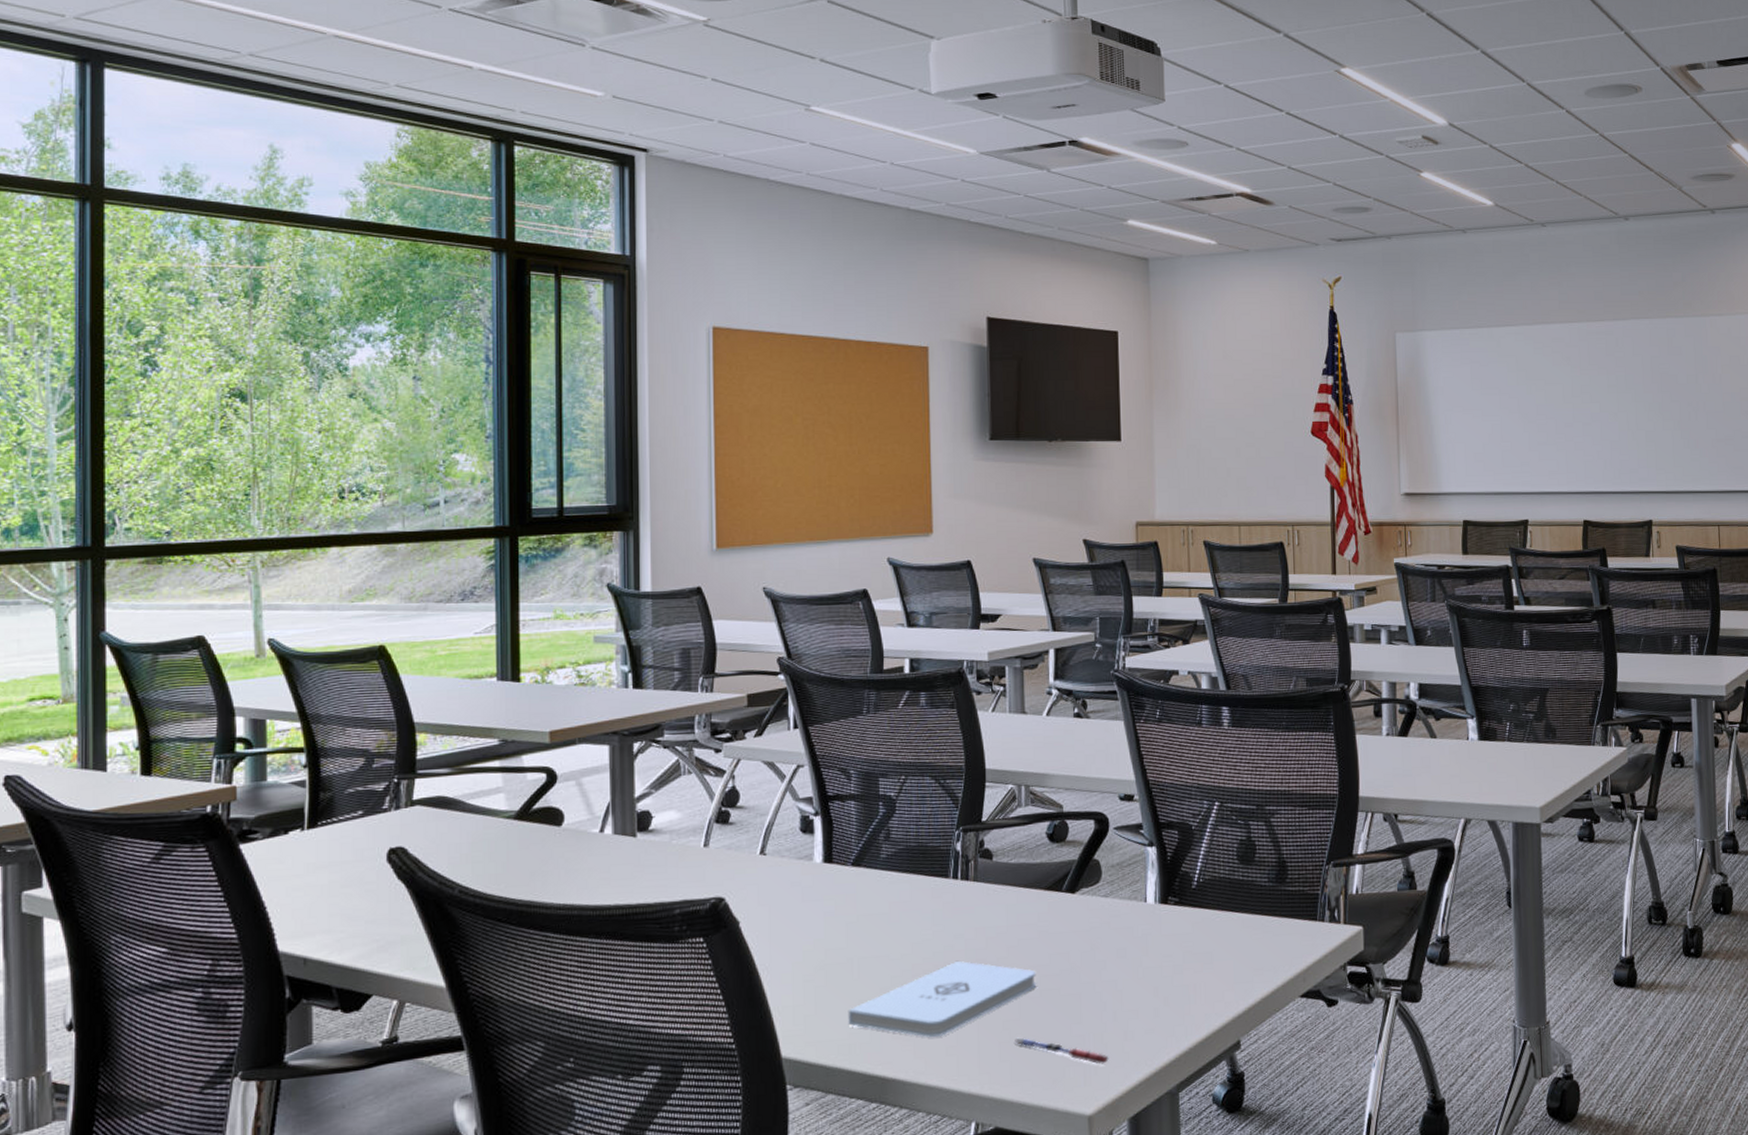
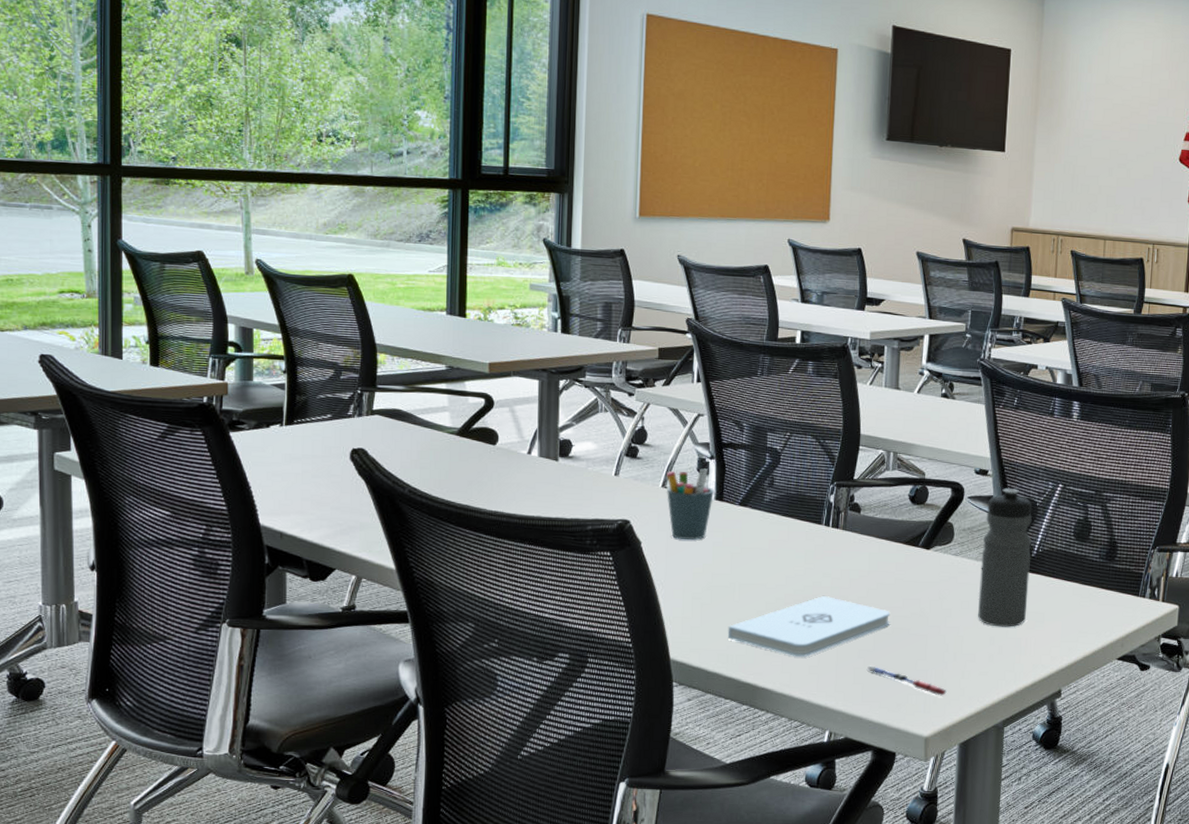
pen holder: none [765,827,821,914] -> present [666,468,714,540]
water bottle: none [1134,812,1192,975] -> present [978,487,1032,627]

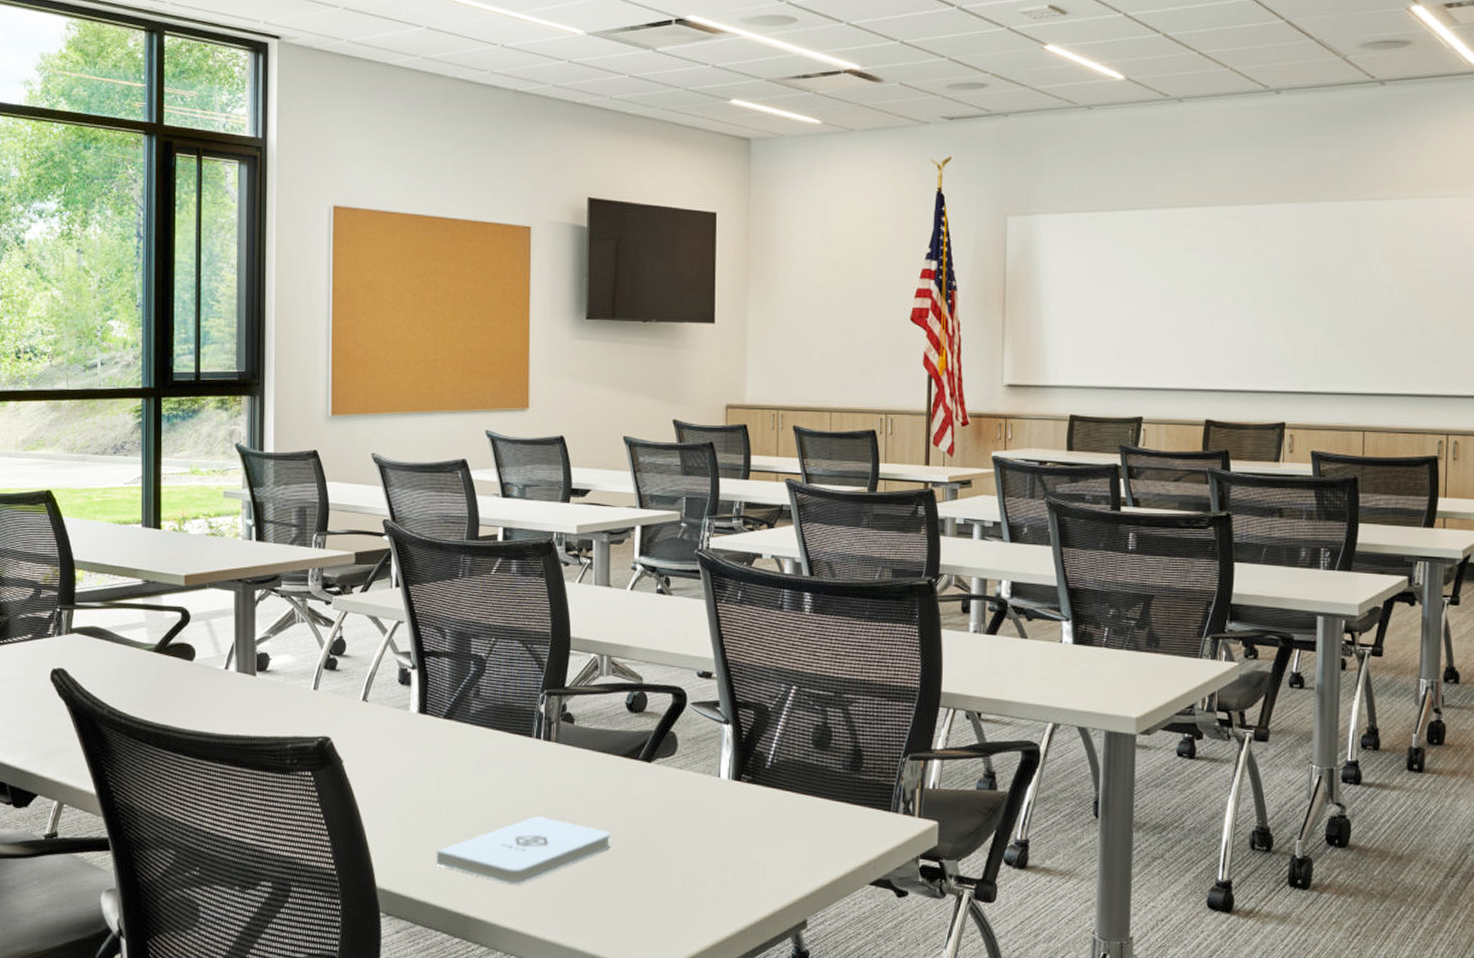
pen holder: present [666,468,714,540] -> none [367,679,417,758]
pen: present [866,665,947,696] -> none [587,893,677,927]
water bottle: present [978,487,1032,627] -> none [707,691,765,849]

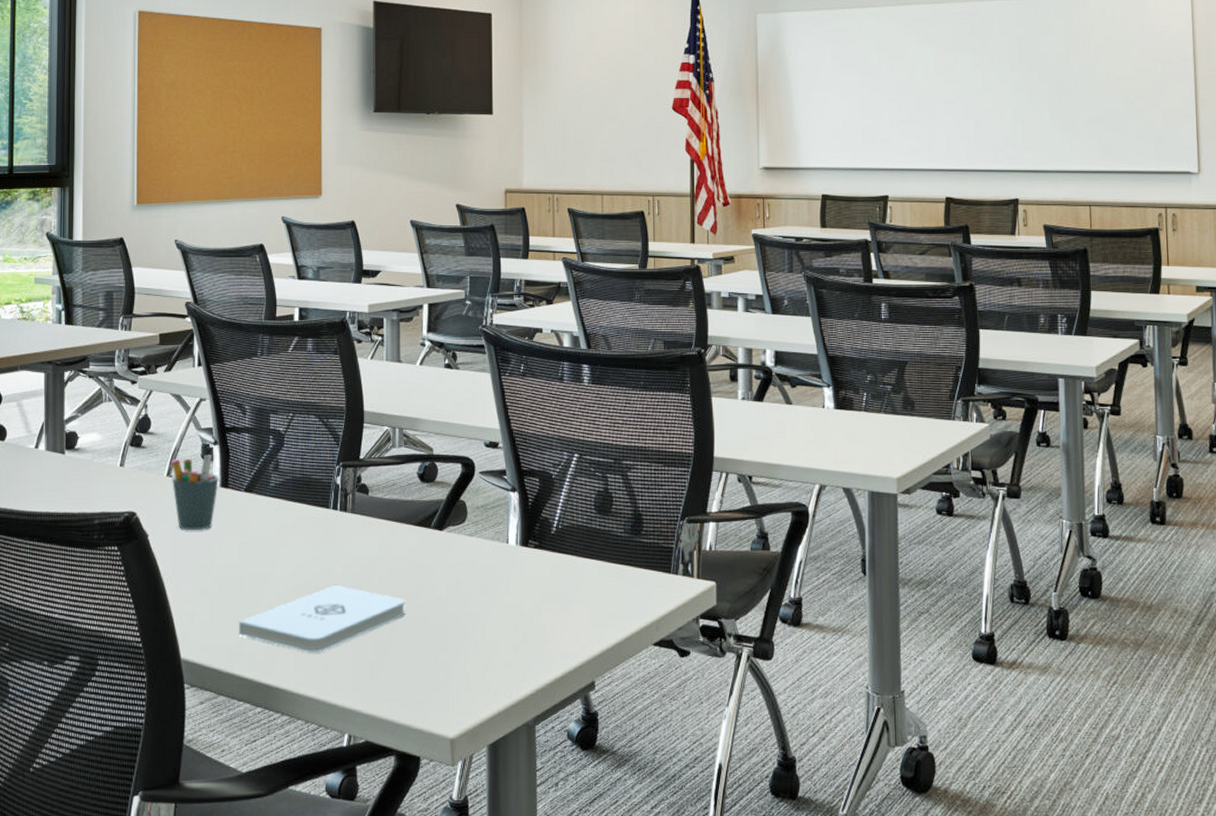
pen holder: none [367,679,417,758] -> present [171,455,219,531]

